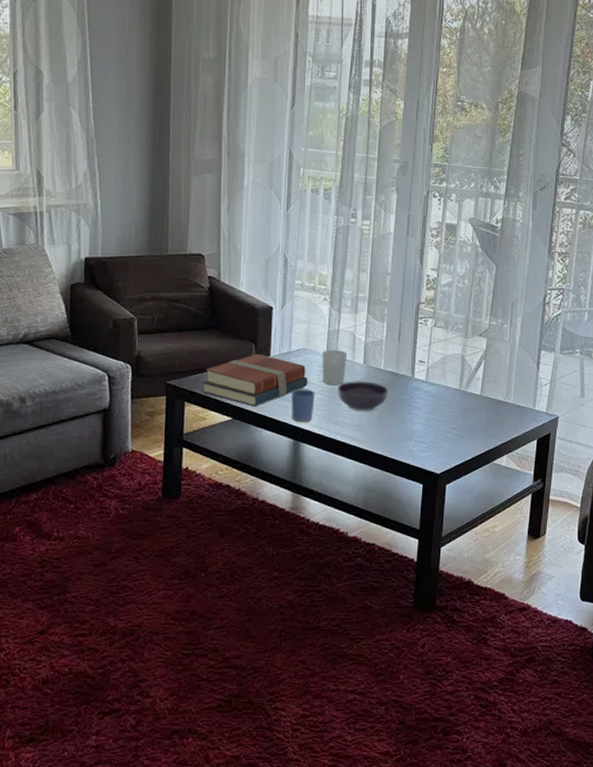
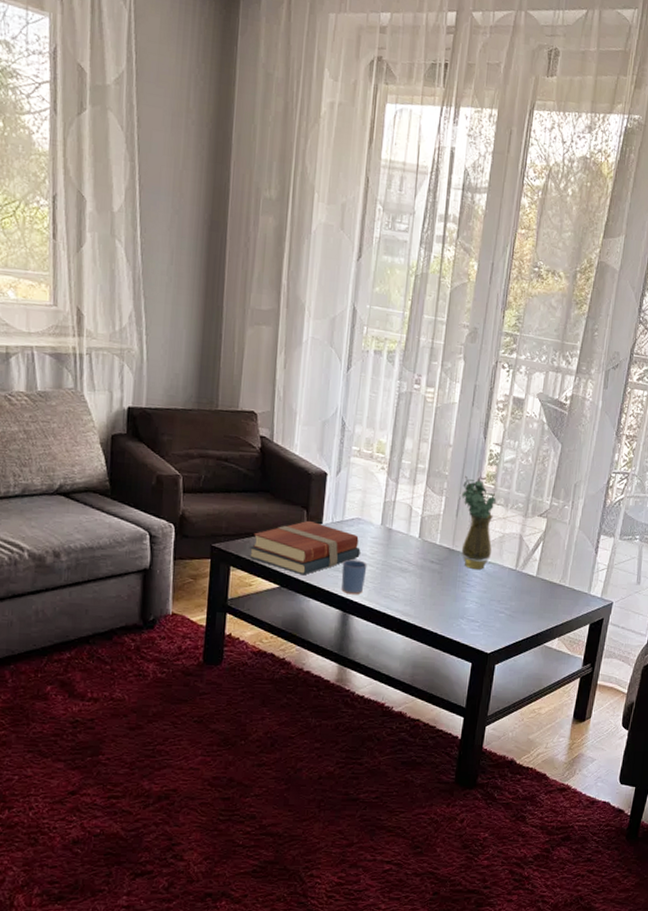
candle holder: present [322,350,348,386] -> none [375,521,403,559]
bowl: present [337,380,389,411] -> none [390,554,443,587]
vase: none [403,301,436,391] -> present [461,475,496,570]

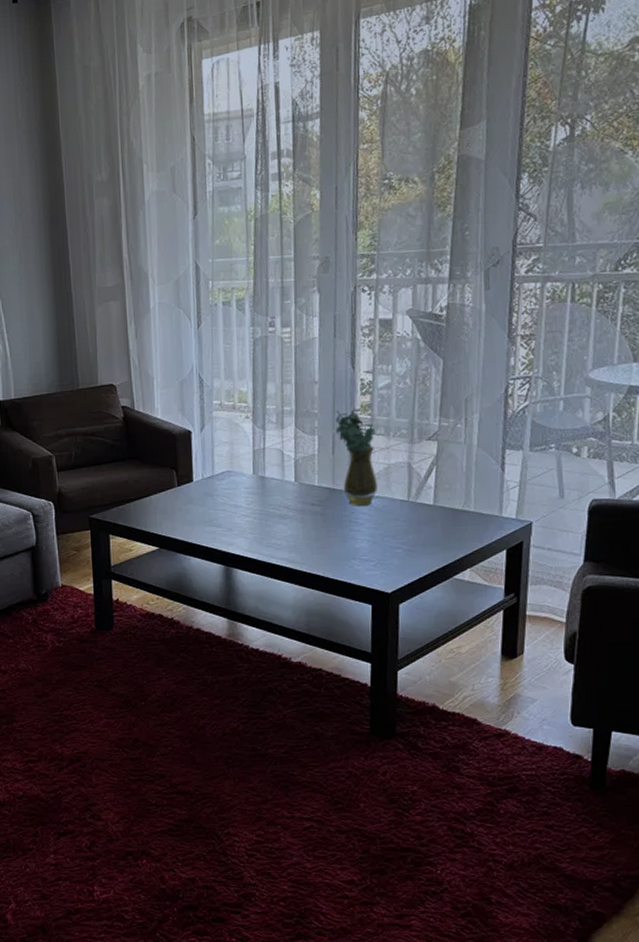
books: present [248,520,361,576] -> none [125,480,236,535]
mug: present [341,559,367,594] -> none [218,512,245,547]

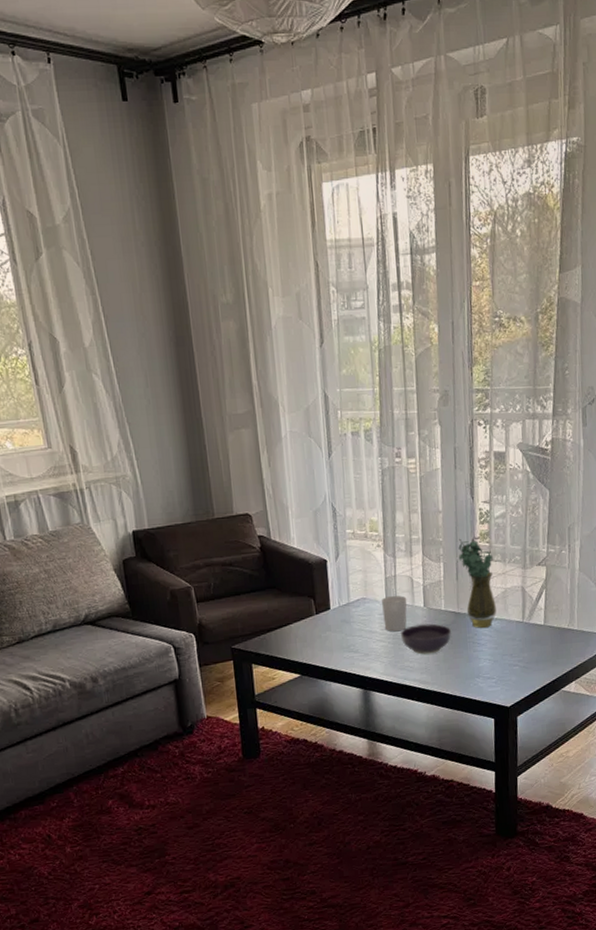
candle holder: none [249,469,277,507] -> present [382,595,407,632]
bowl: none [267,499,326,532] -> present [400,623,452,655]

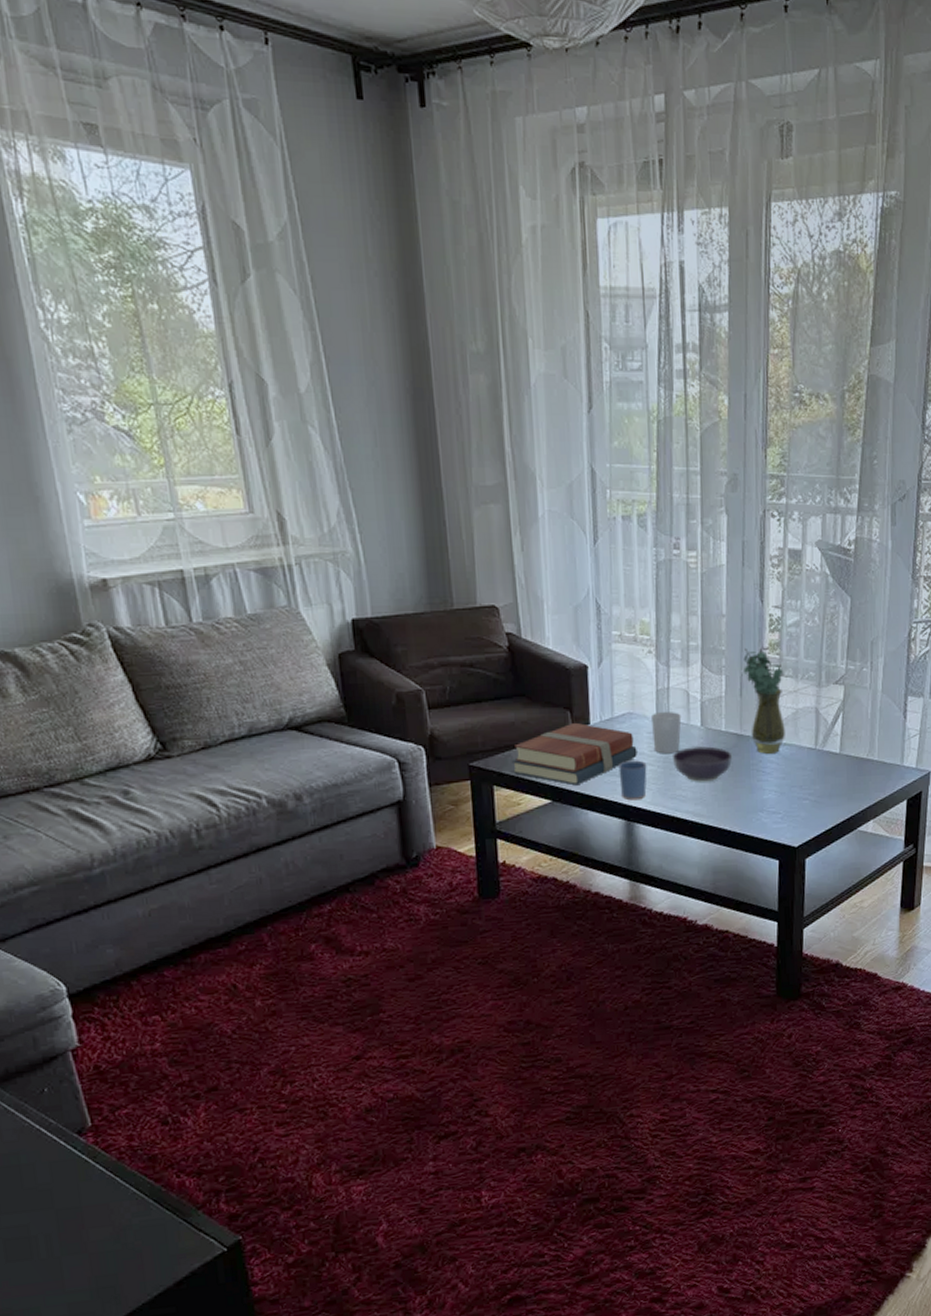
books: none [266,608,371,662] -> present [511,722,637,786]
mug: none [355,638,380,671] -> present [618,760,647,799]

